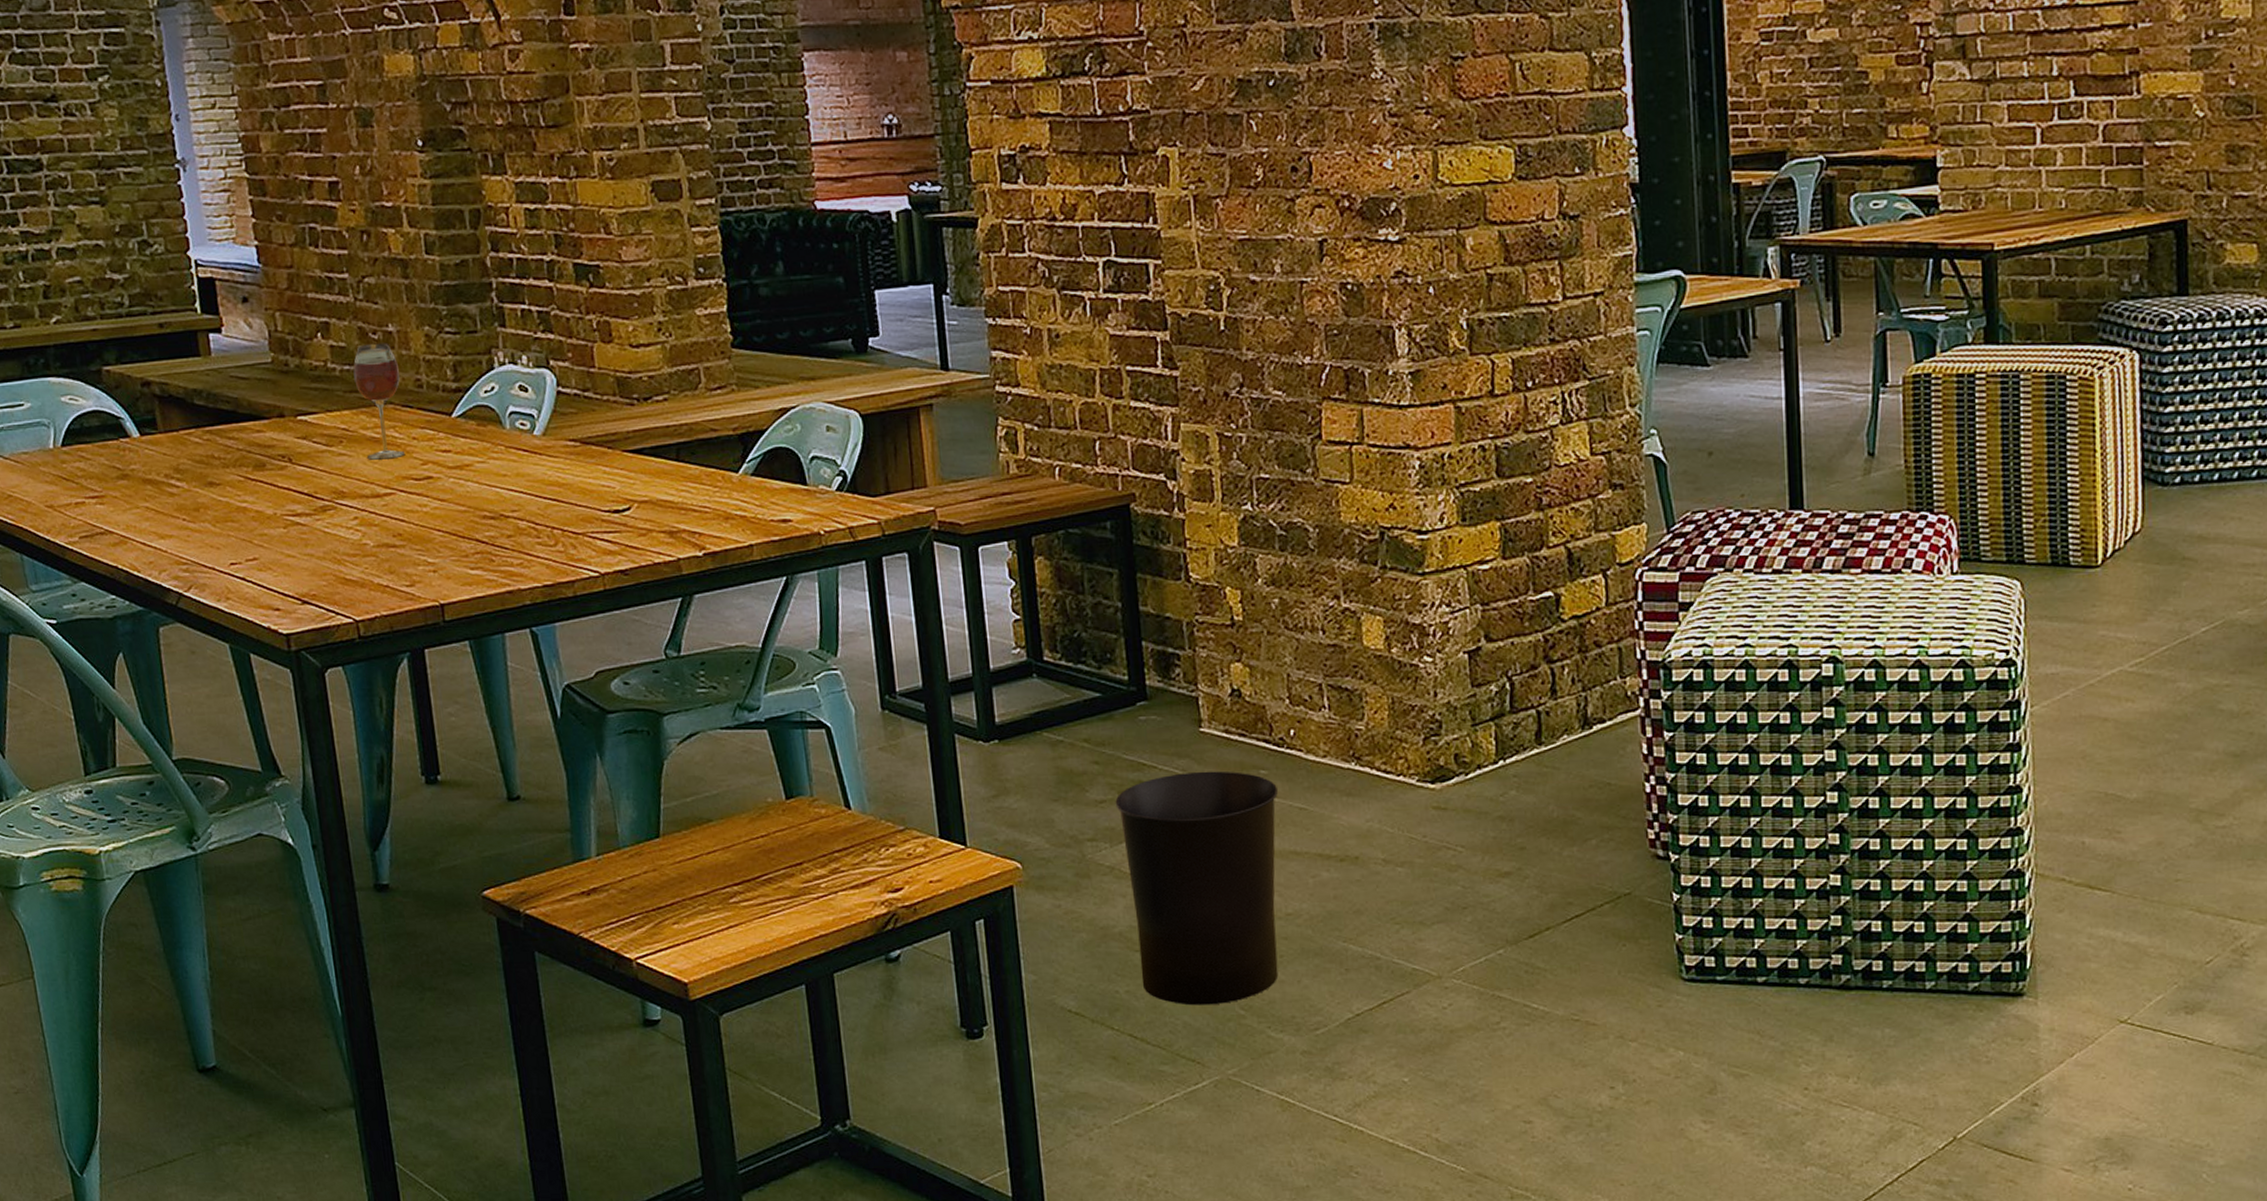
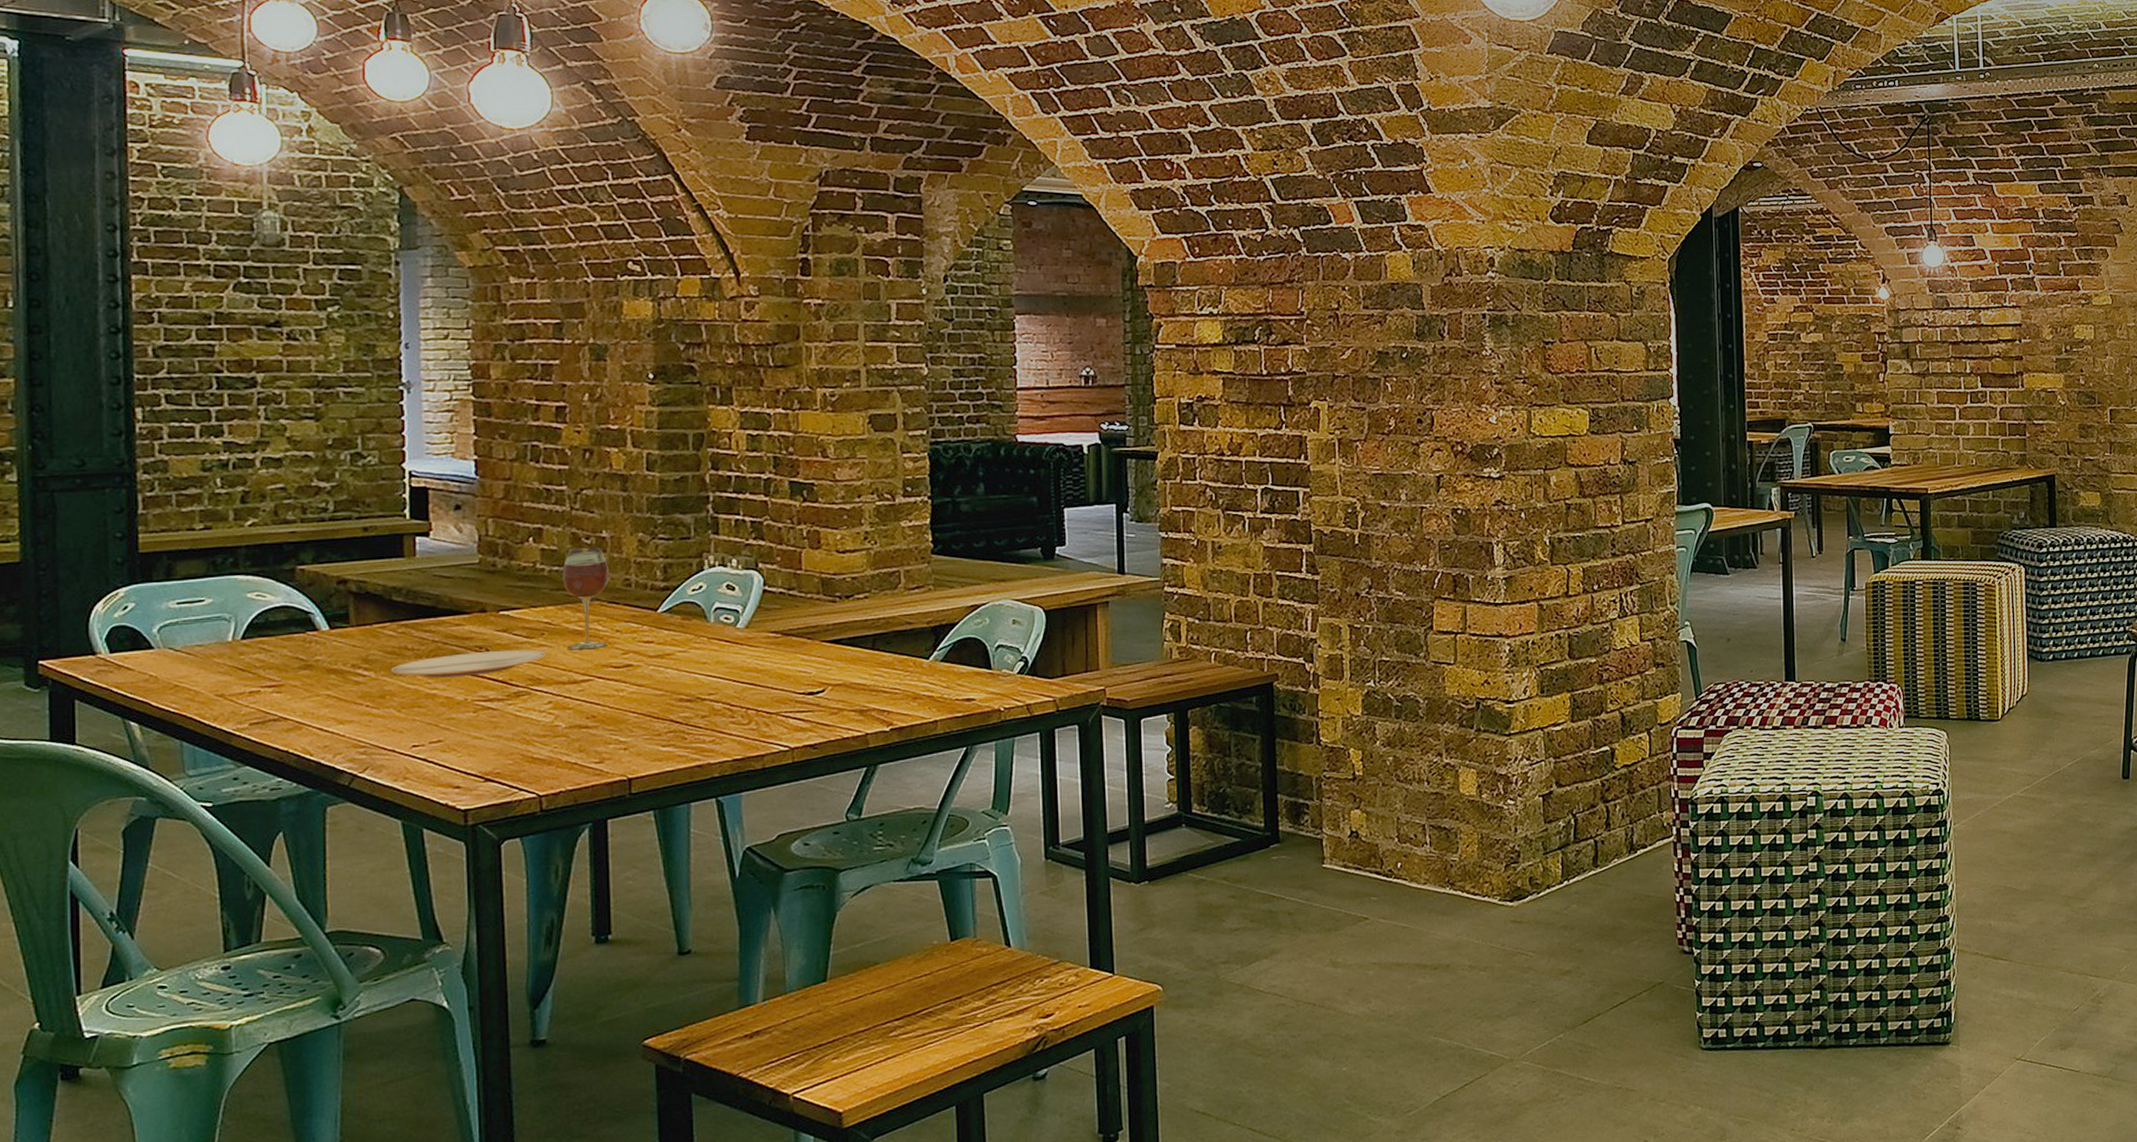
plate: none [201,459,347,490] -> present [390,650,546,678]
waste bin: present [1115,771,1279,1006] -> none [1247,899,1385,1099]

